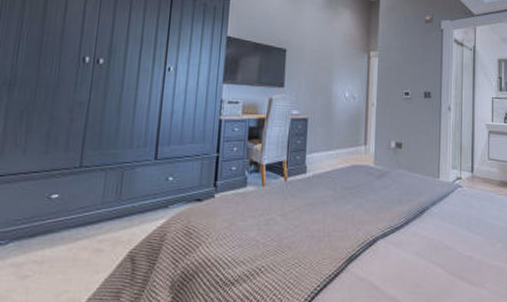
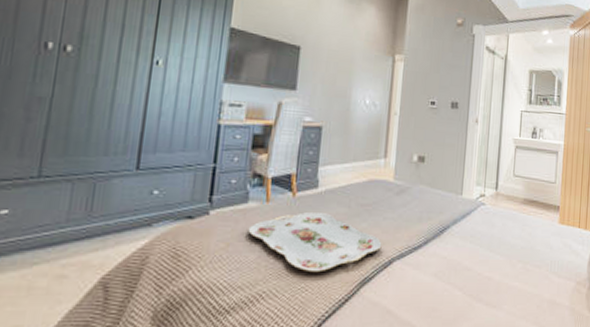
serving tray: none [247,195,366,250] -> present [248,212,382,273]

